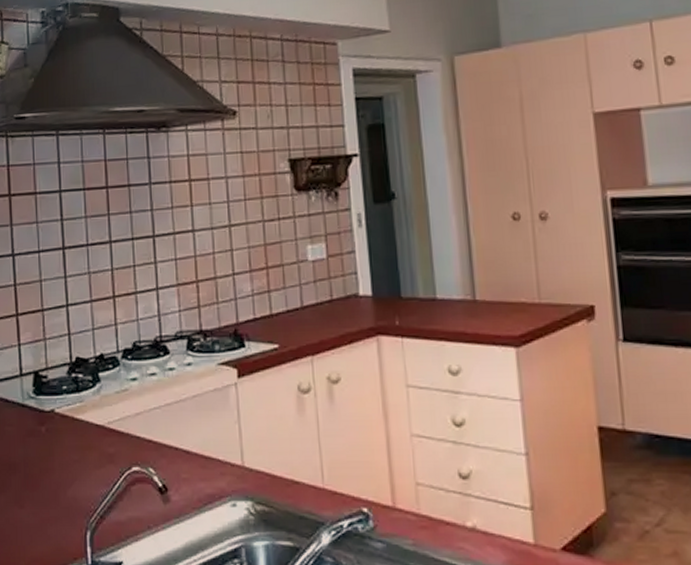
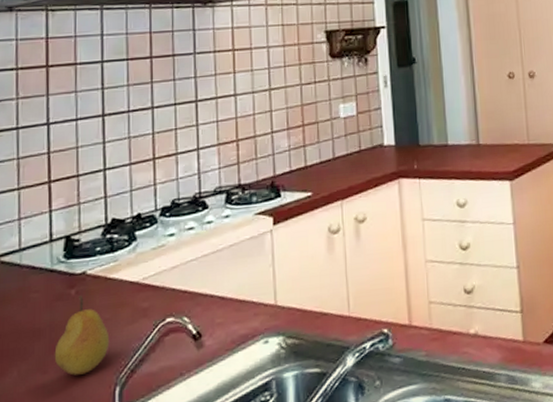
fruit: none [29,433,79,514] -> present [54,295,110,376]

